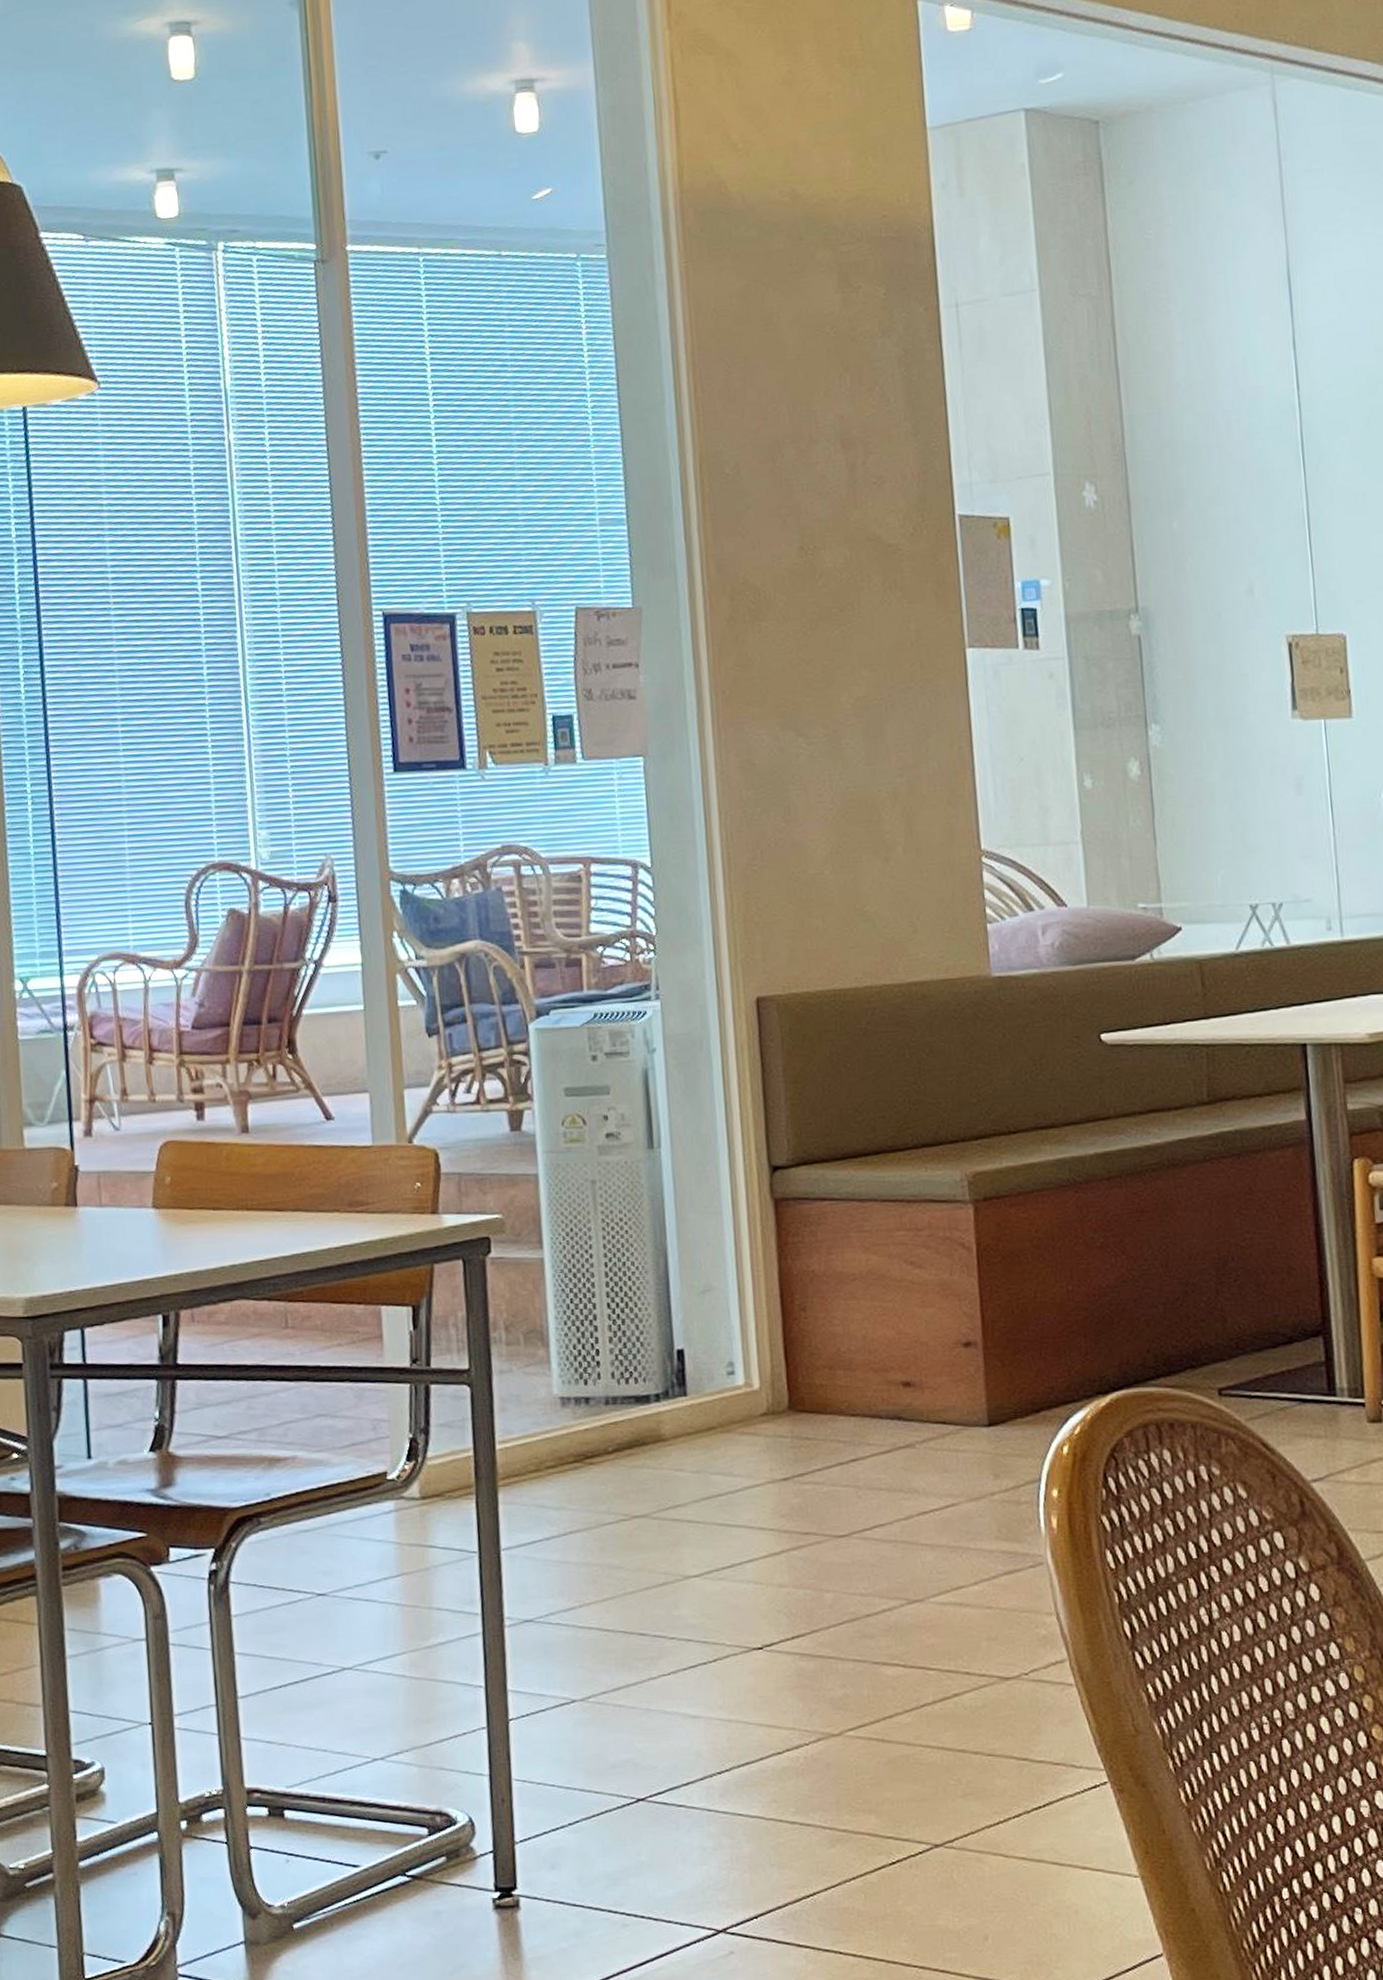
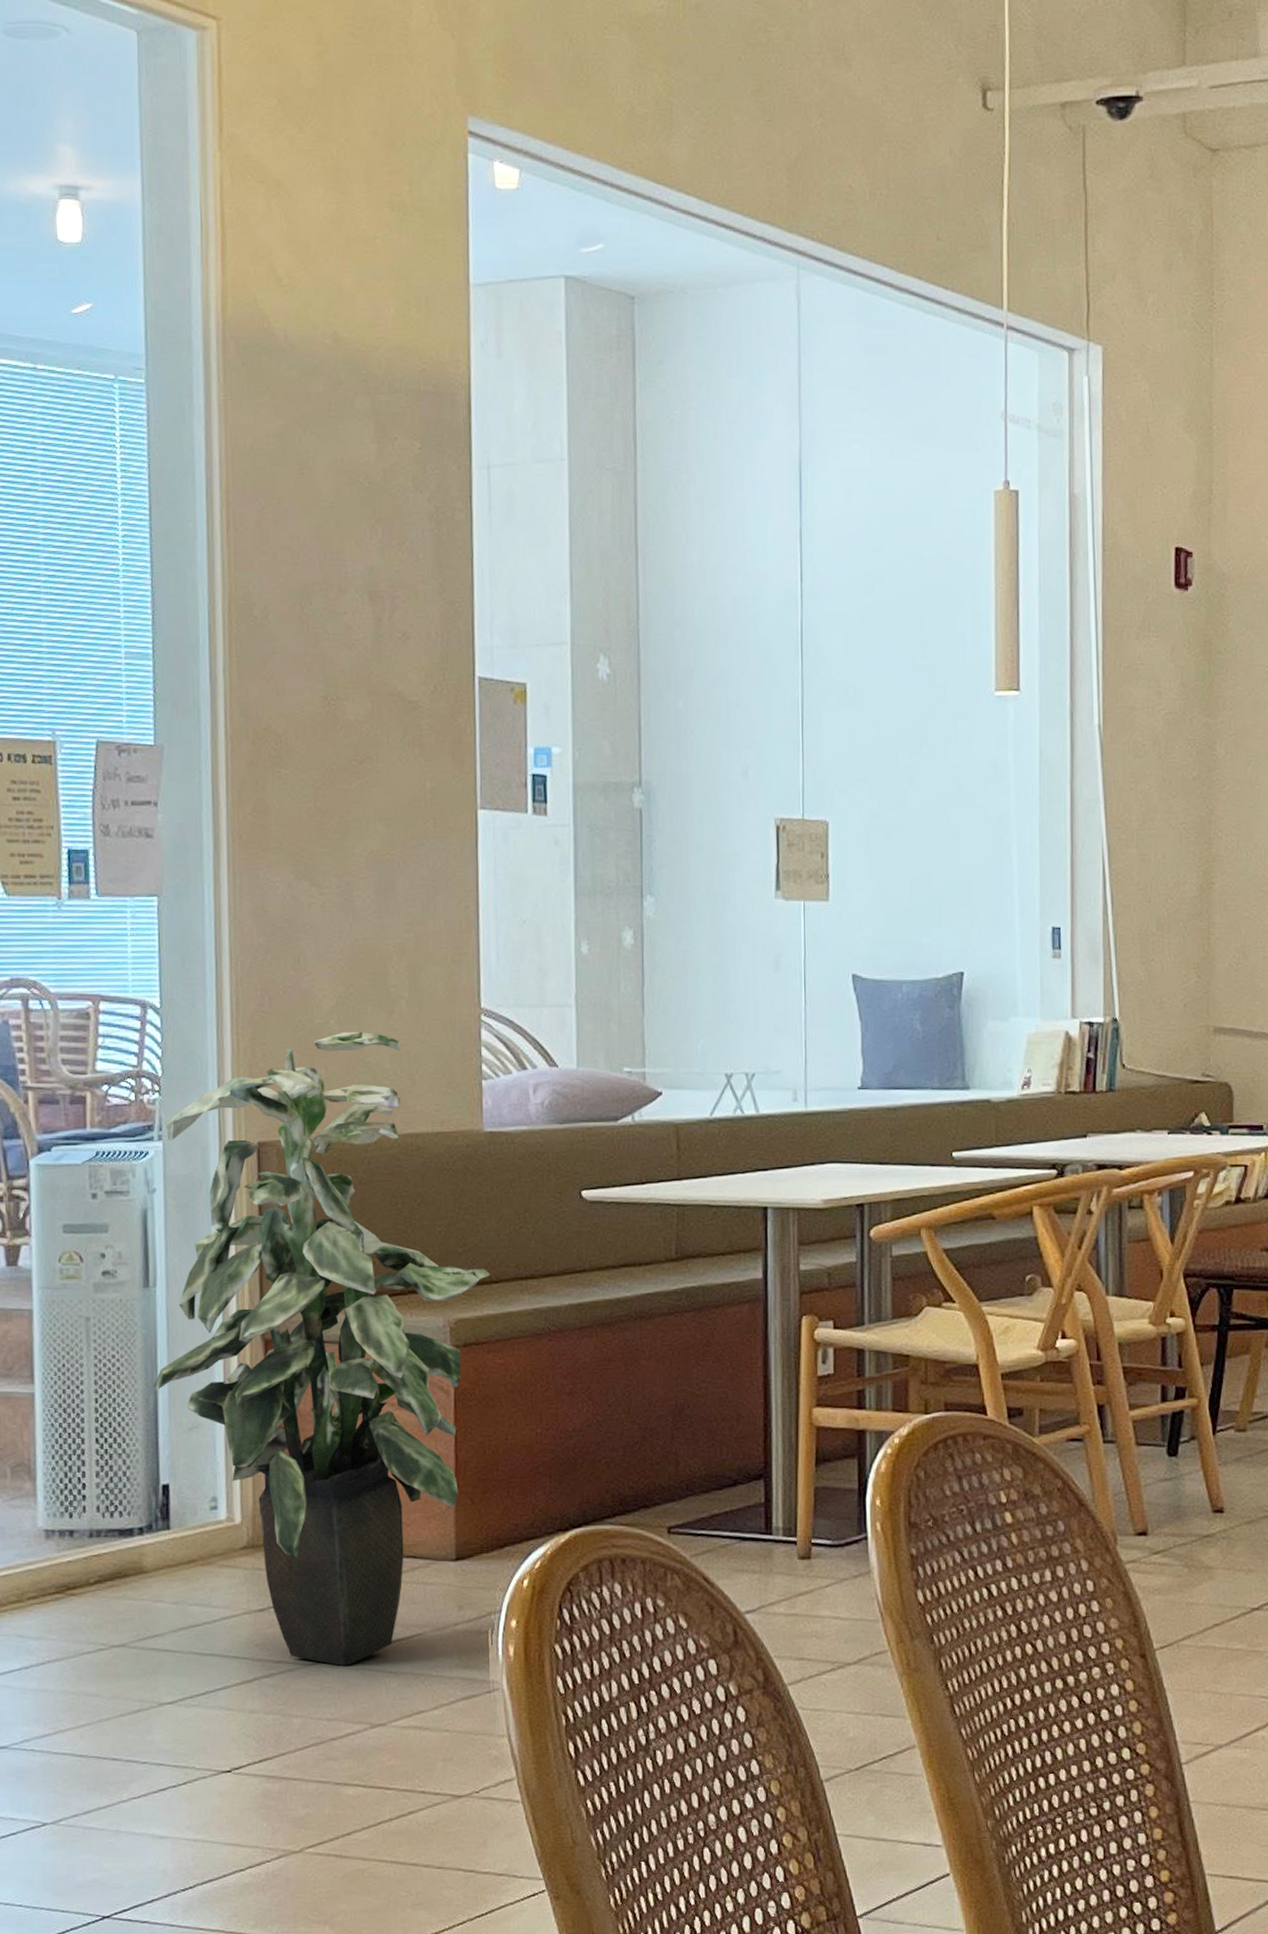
indoor plant: none [662,880,1008,1538] -> present [154,1031,491,1666]

